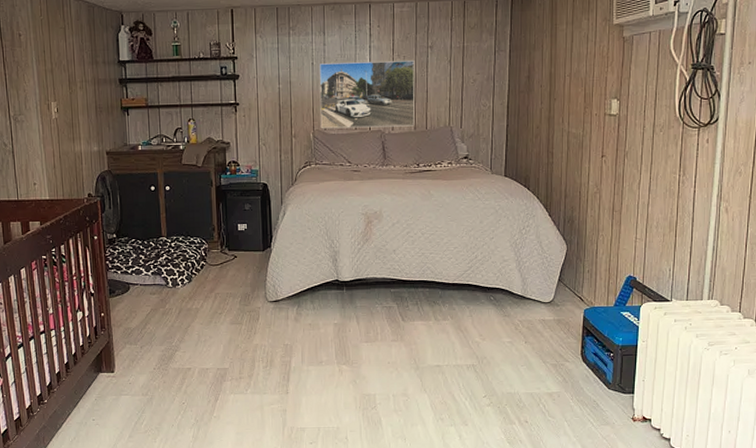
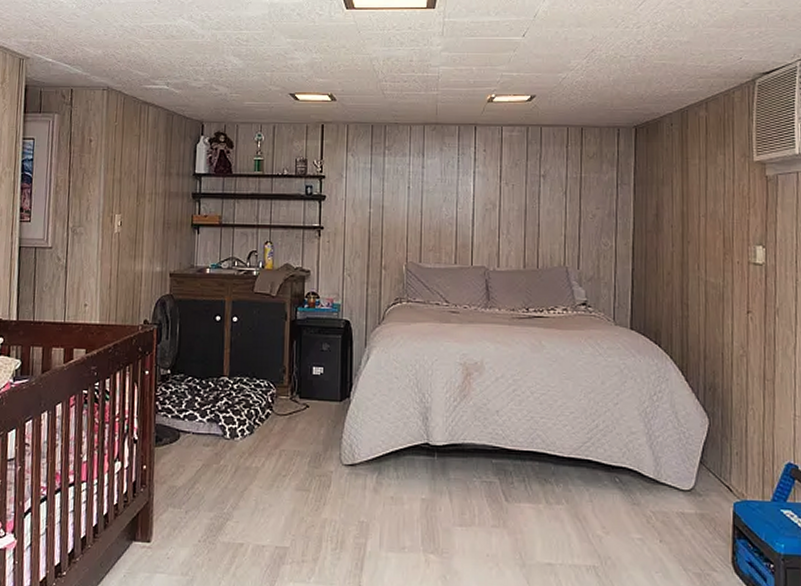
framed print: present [319,60,415,129] -> none [415,188,525,264]

